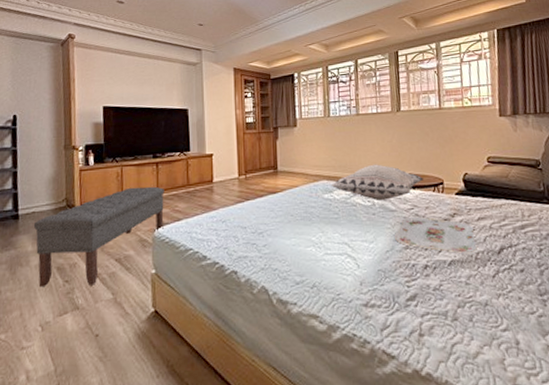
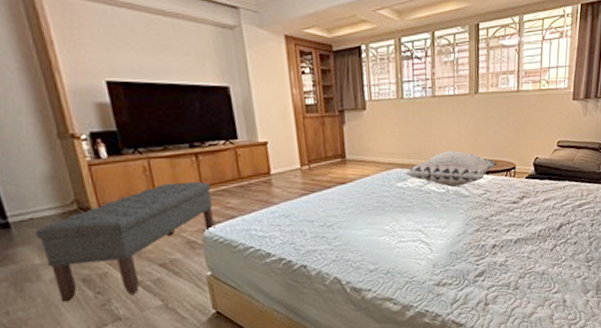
serving tray: present [394,217,477,254] -> none [466,201,540,232]

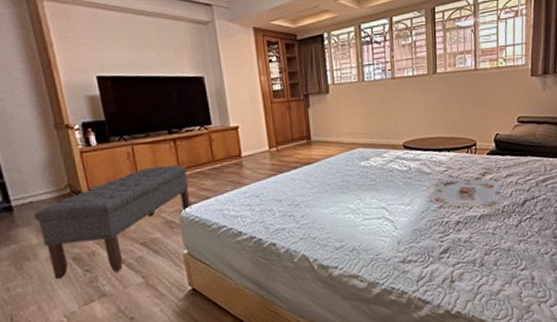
decorative pillow: present [404,150,497,187] -> none [367,129,458,165]
serving tray: none [466,201,540,232] -> present [429,178,504,208]

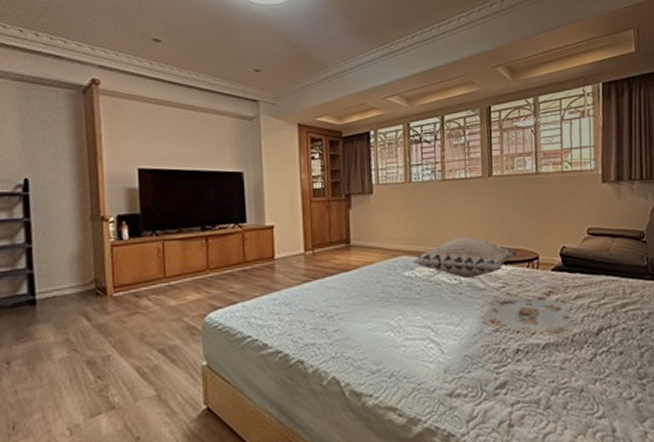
bench: present [33,165,191,280] -> none [55,264,216,385]
decorative pillow: none [367,129,458,165] -> present [412,236,517,278]

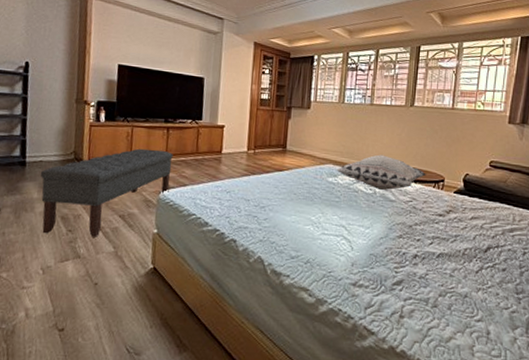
bench: none [55,264,216,385] -> present [40,148,173,237]
serving tray: present [482,296,574,336] -> none [389,209,466,249]

